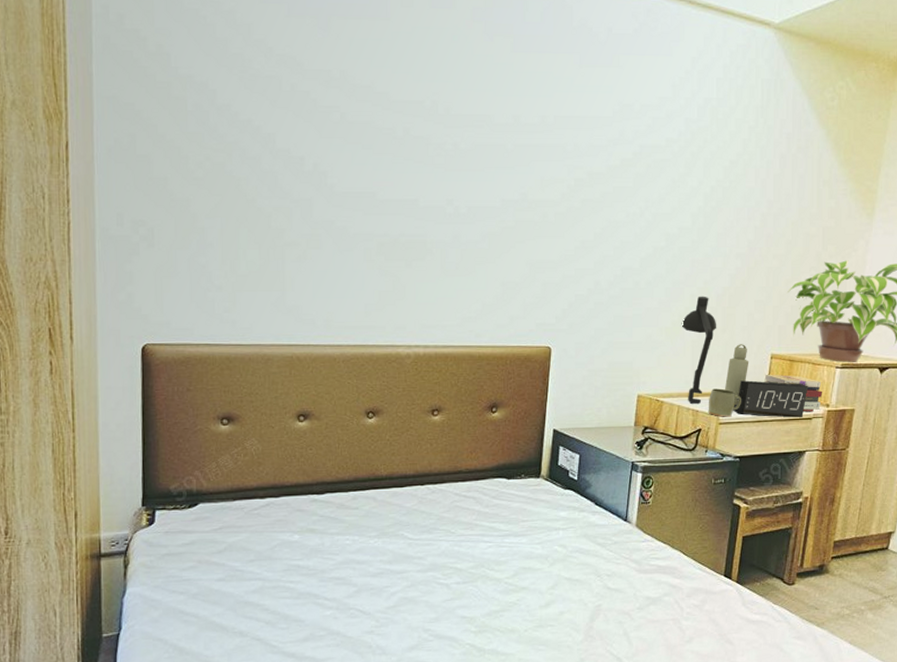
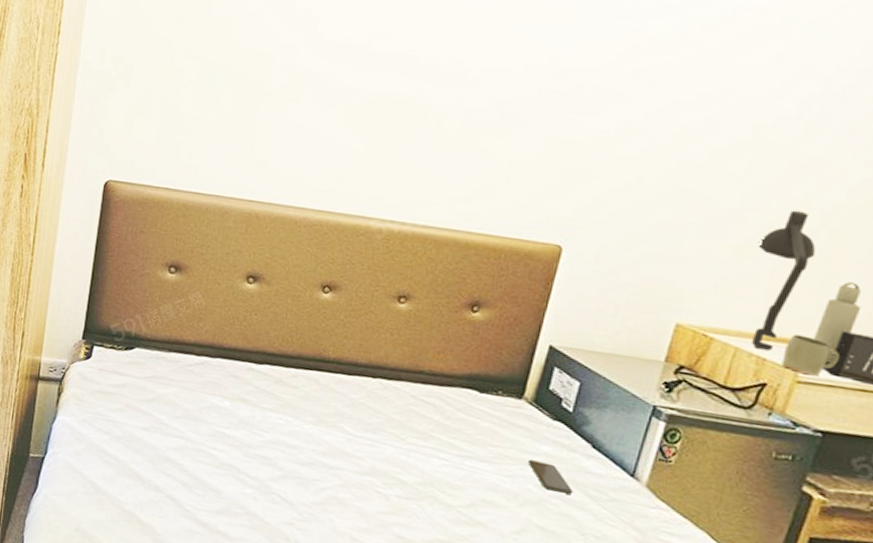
smartphone: none [551,525,587,547] -> present [527,460,573,495]

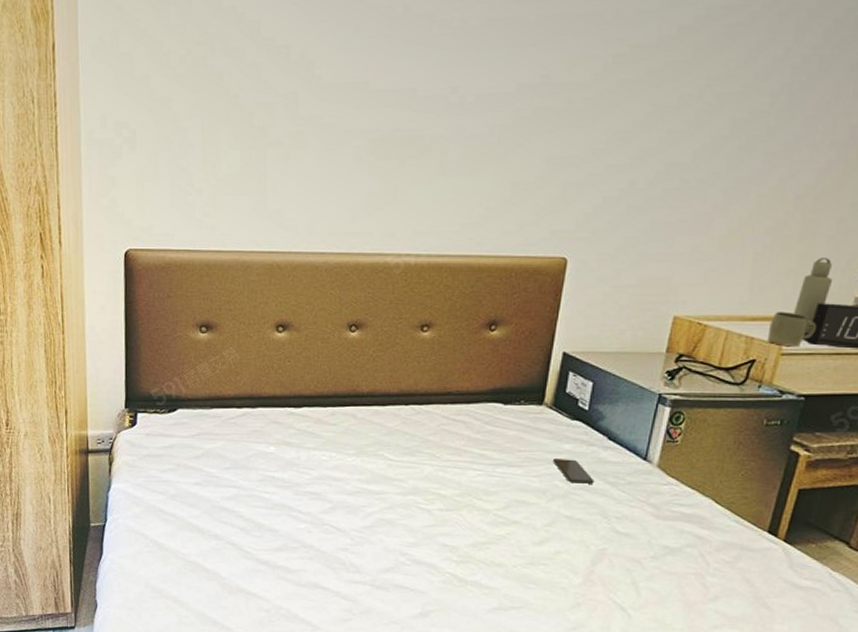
desk lamp: present [752,210,817,352] -> none [741,197,792,331]

